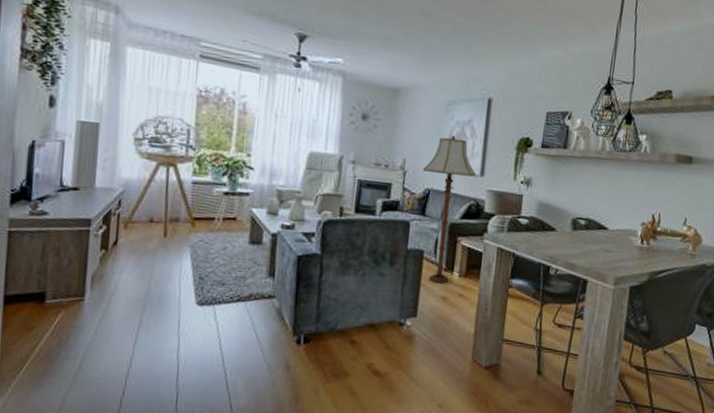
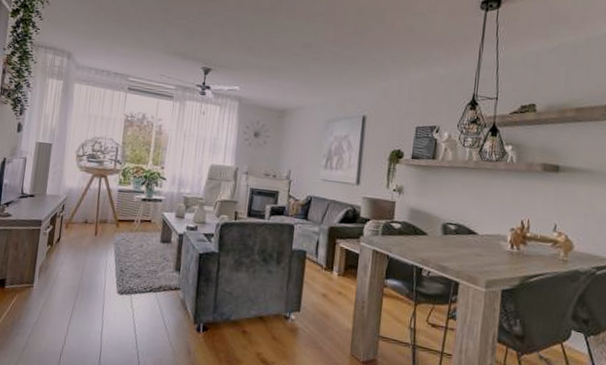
floor lamp: present [422,135,476,284] -> none [305,149,353,282]

